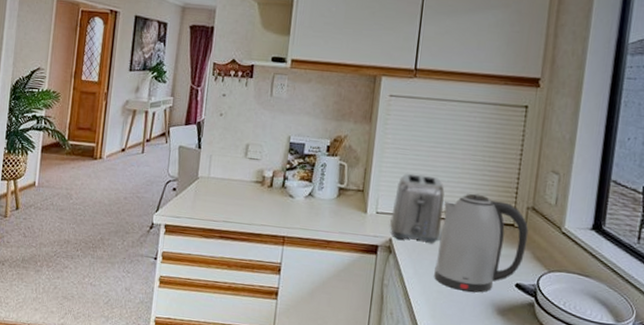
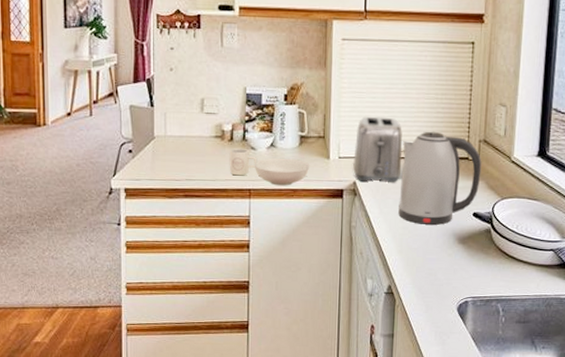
mug: none [266,195,295,223] -> present [229,149,258,176]
bowl: none [290,207,347,237] -> present [254,157,310,186]

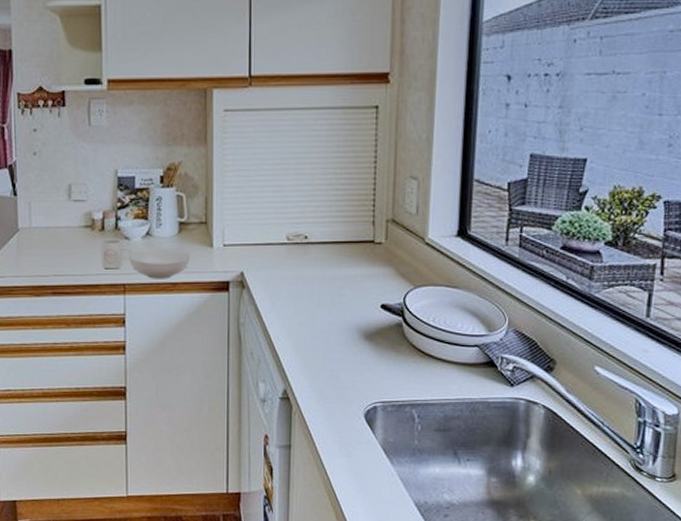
toaster: present [353,116,402,183] -> none [240,197,296,272]
kettle: present [398,131,482,225] -> none [293,211,390,319]

